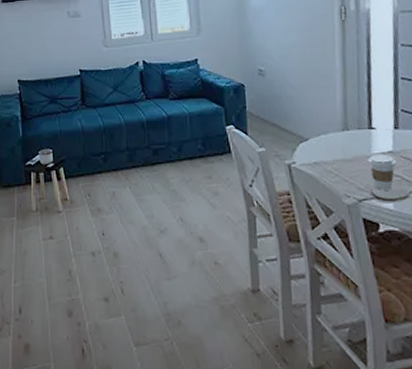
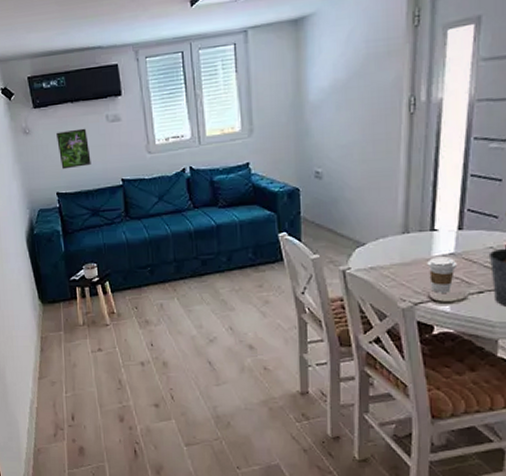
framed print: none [21,22,52,59] -> present [56,128,91,170]

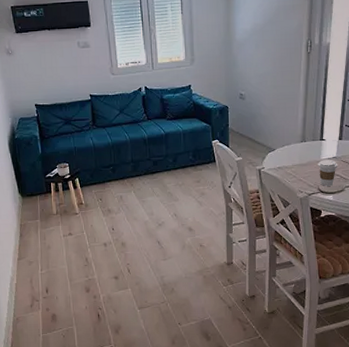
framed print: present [56,128,91,170] -> none [35,52,65,85]

